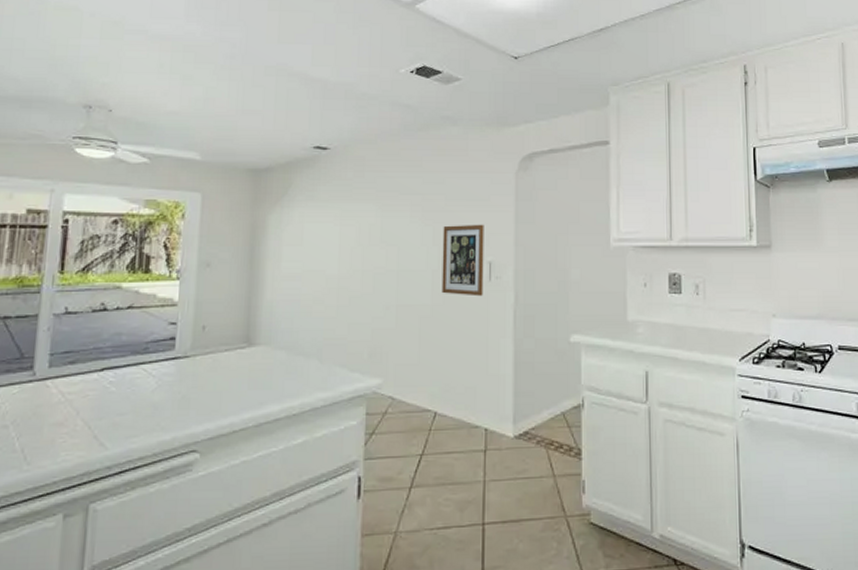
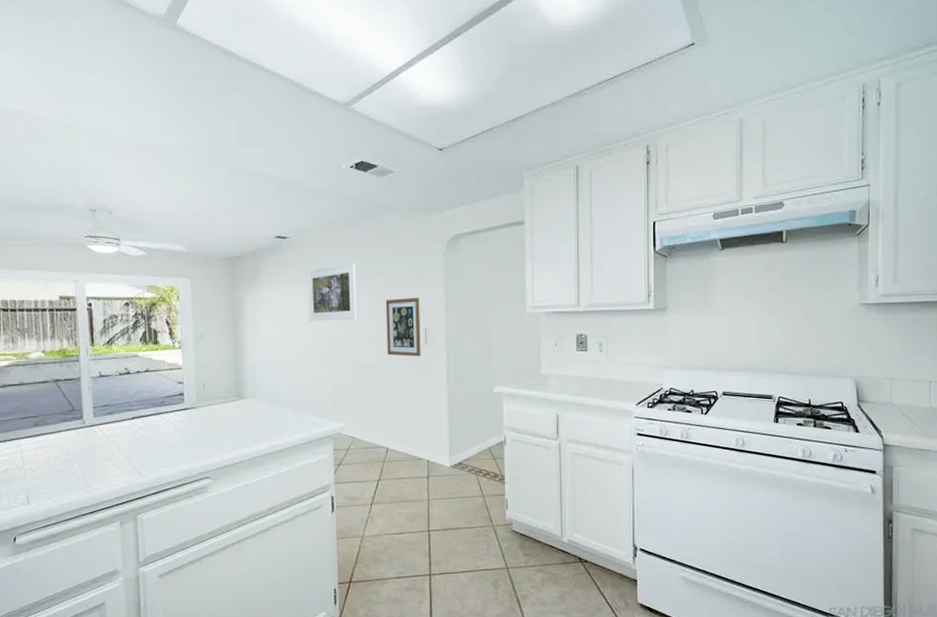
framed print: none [347,181,409,249] -> present [307,263,358,321]

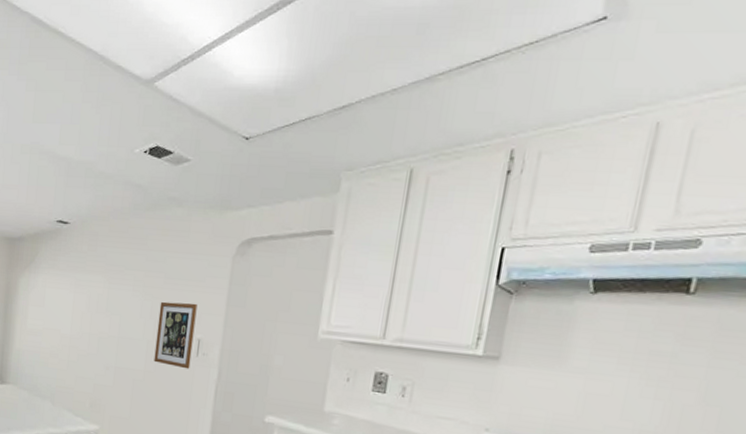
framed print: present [307,263,358,321] -> none [79,257,135,319]

